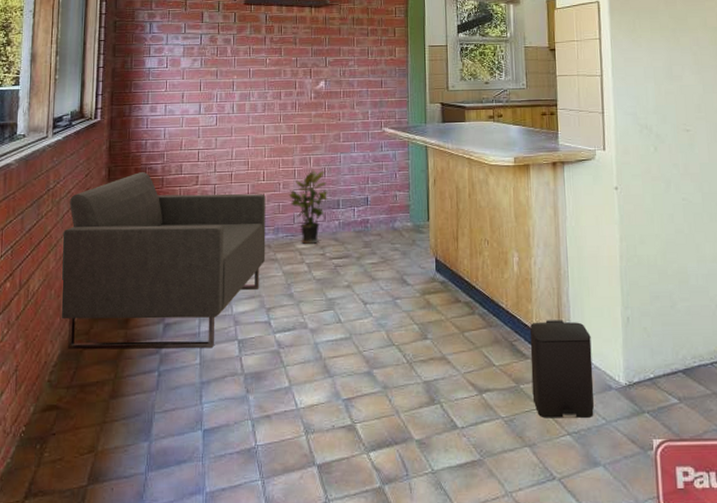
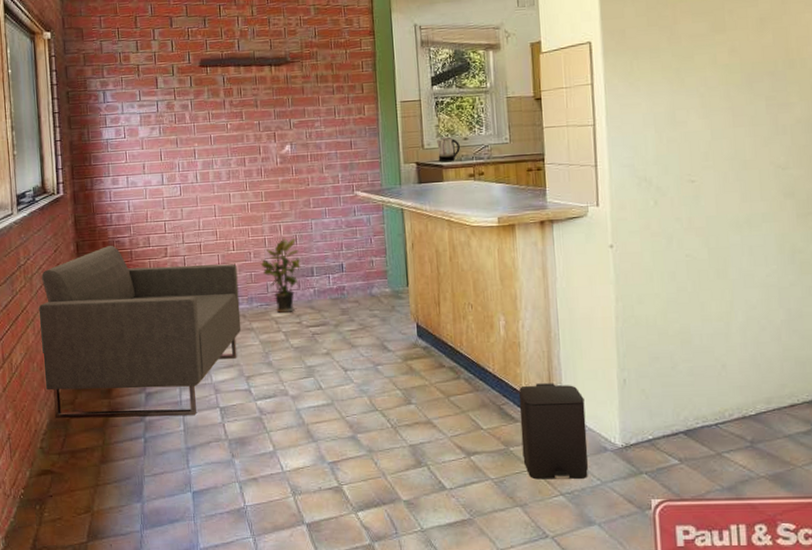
kettle: none [461,80,481,103] -> present [437,136,460,162]

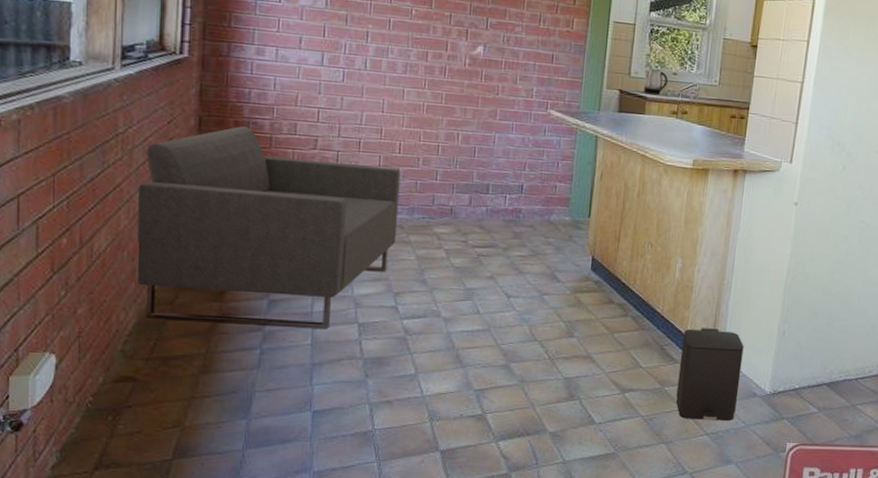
potted plant: present [260,237,301,313] -> none [429,147,477,229]

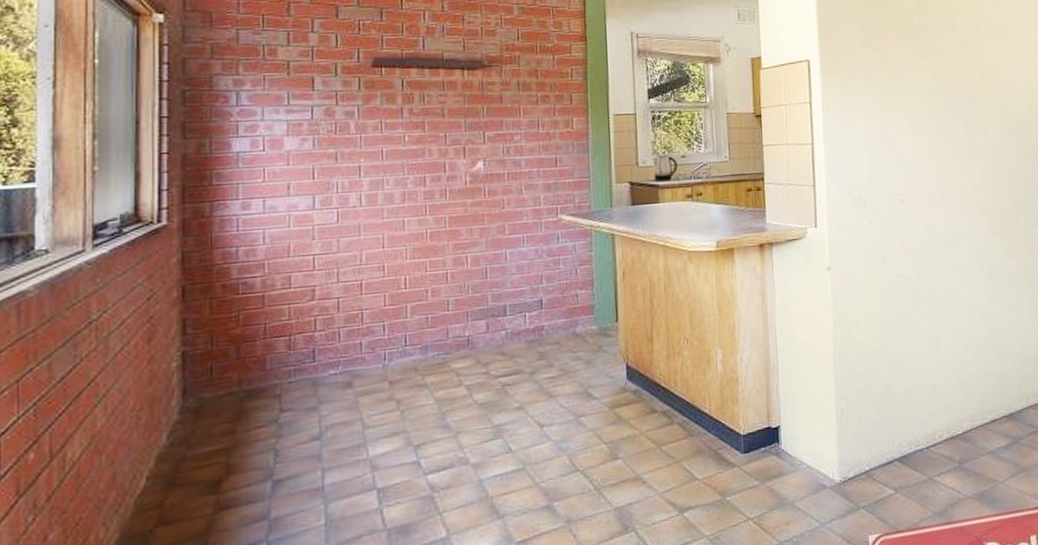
armchair: present [135,126,401,330] -> none [115,289,411,531]
pedal bin: present [675,328,744,421] -> none [737,419,807,530]

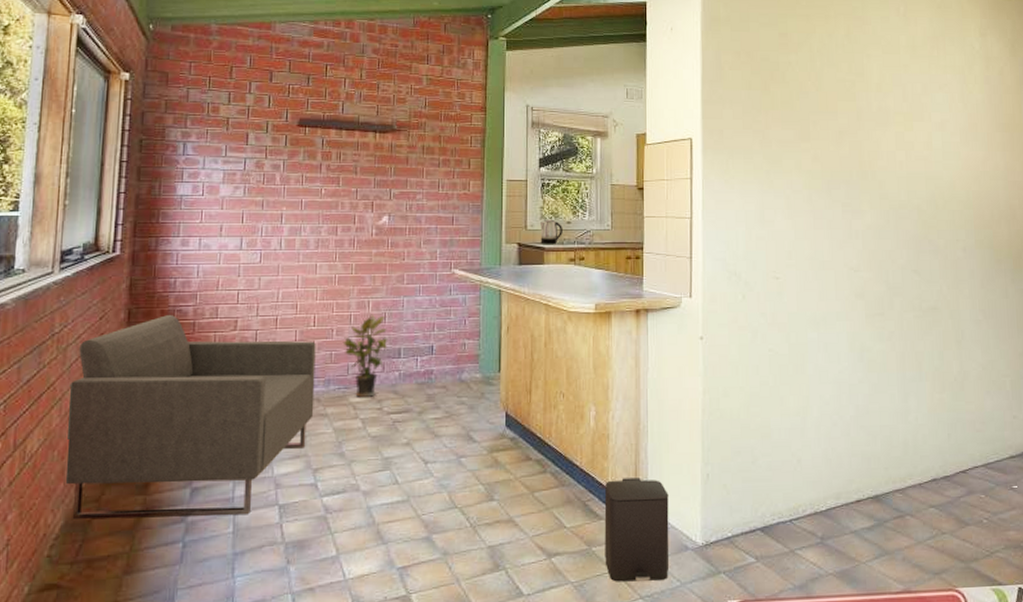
armchair: none [115,289,411,531] -> present [63,315,316,519]
potted plant: none [439,270,491,363] -> present [342,314,388,397]
pedal bin: none [737,419,807,530] -> present [604,477,669,582]

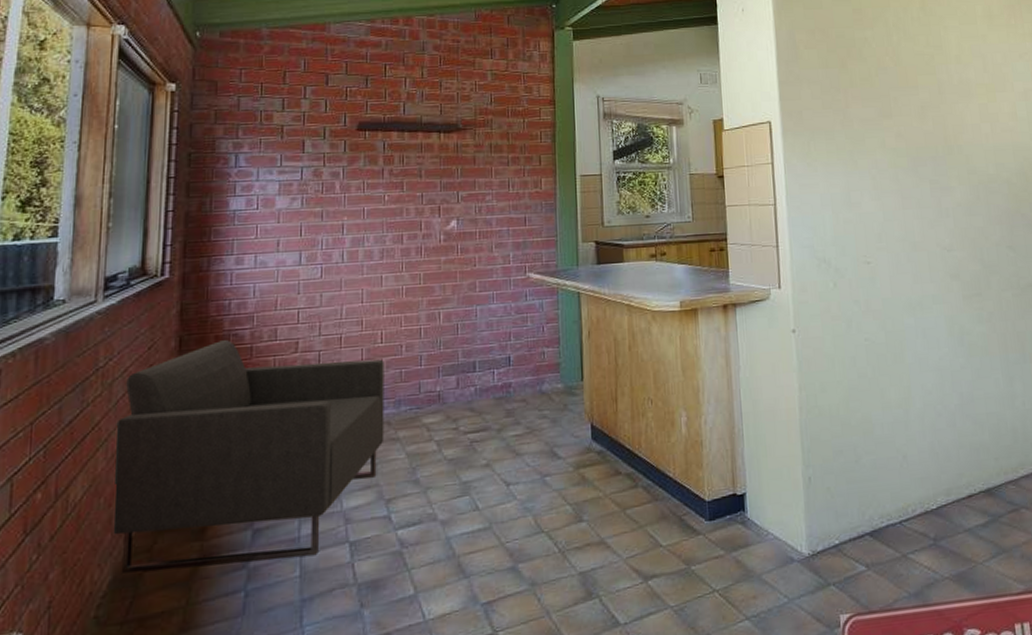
potted plant: present [342,314,388,397] -> none [413,326,462,418]
kettle: present [540,219,562,244] -> none [618,214,642,241]
pedal bin: present [604,477,669,582] -> none [701,486,775,603]

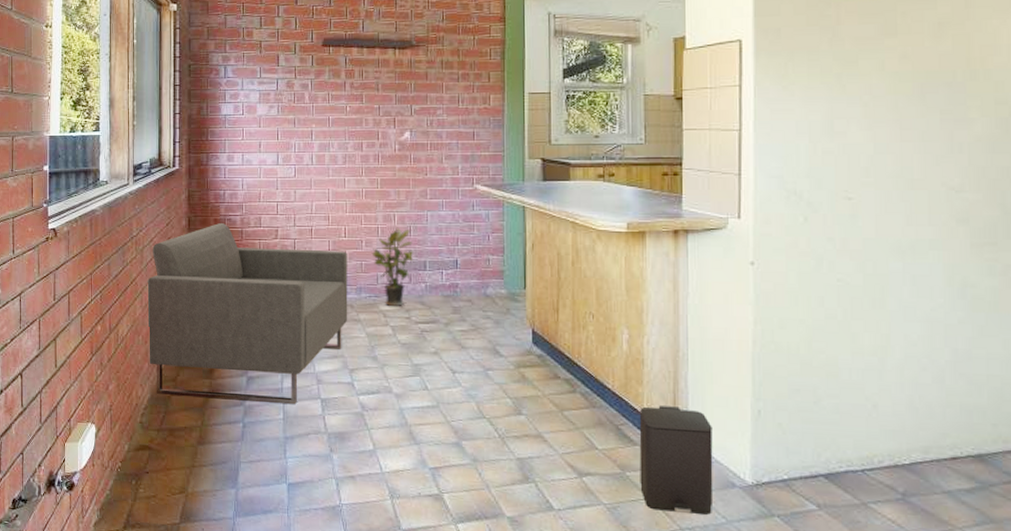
potted plant: none [413,326,462,418] -> present [371,227,414,306]
pedal bin: none [701,486,775,603] -> present [639,406,713,515]

